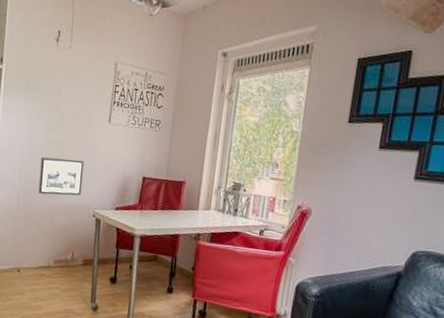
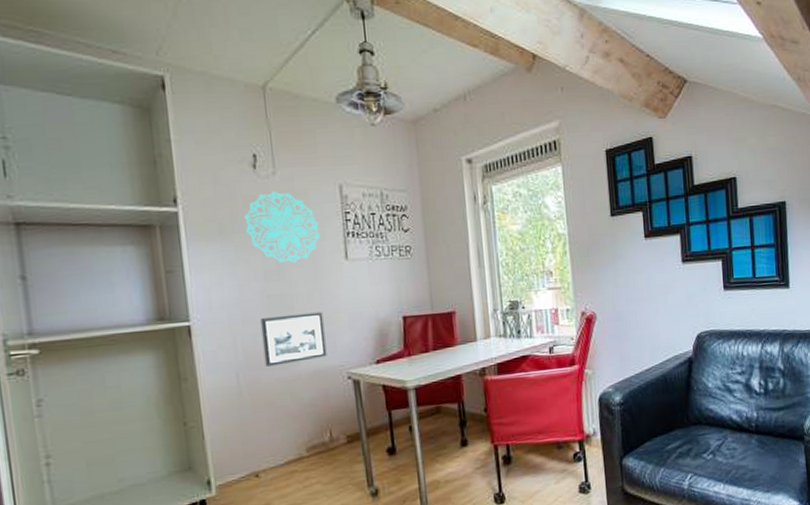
wall decoration: none [43,61,94,119] -> present [244,191,320,263]

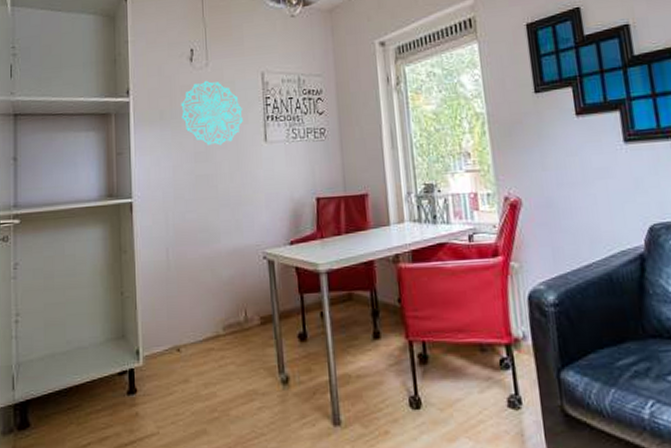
picture frame: present [260,312,327,367] -> none [189,192,245,243]

